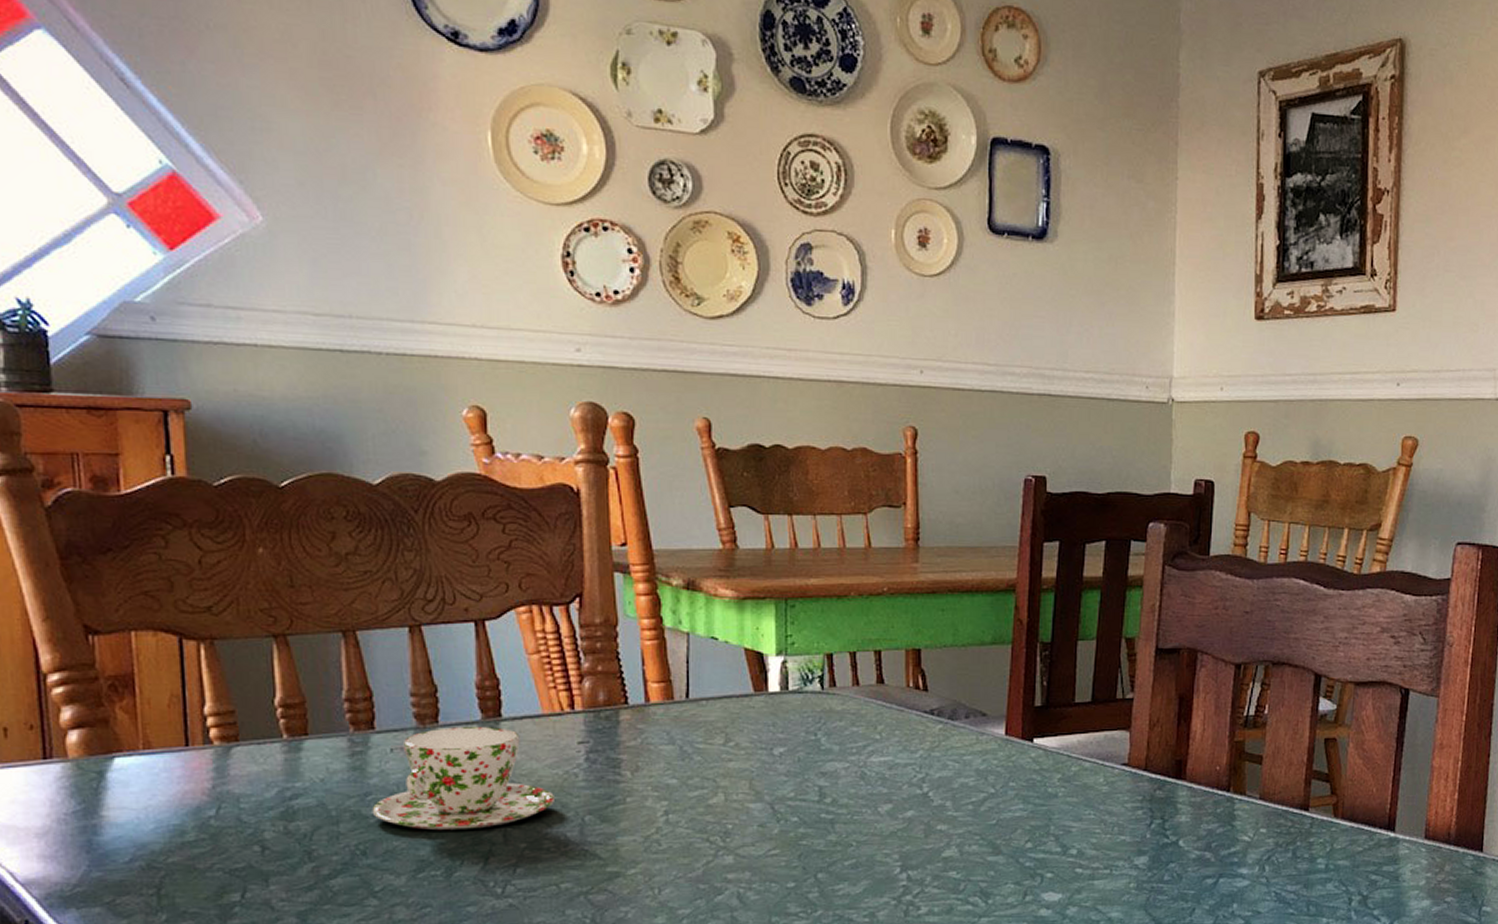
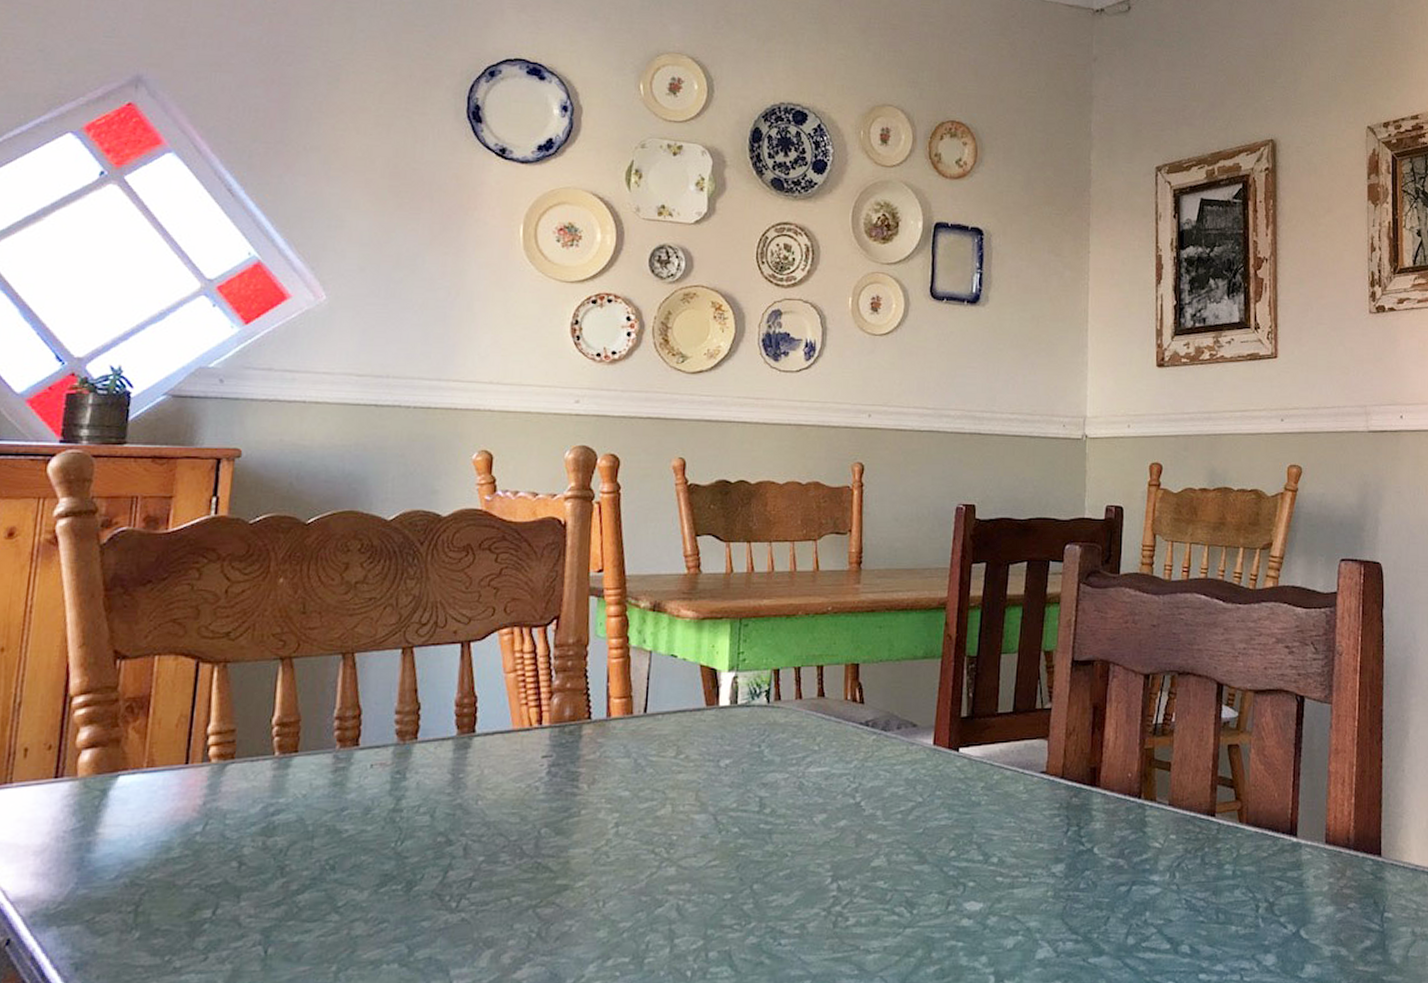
teacup: present [372,727,554,831] -> none [345,743,515,845]

